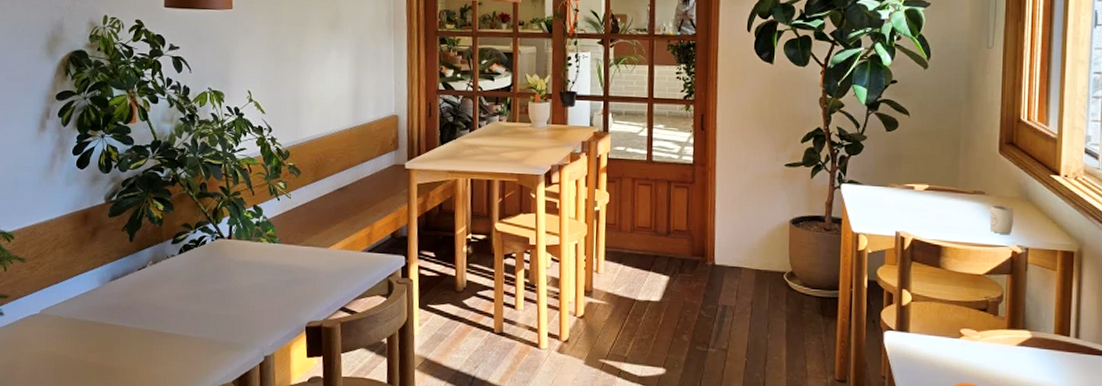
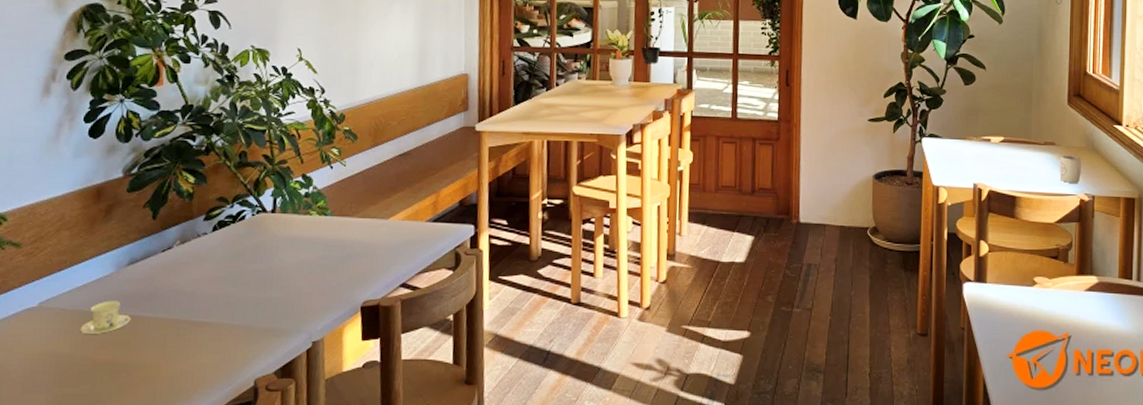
cup and saucer: none [73,311,114,340] -> present [80,300,131,334]

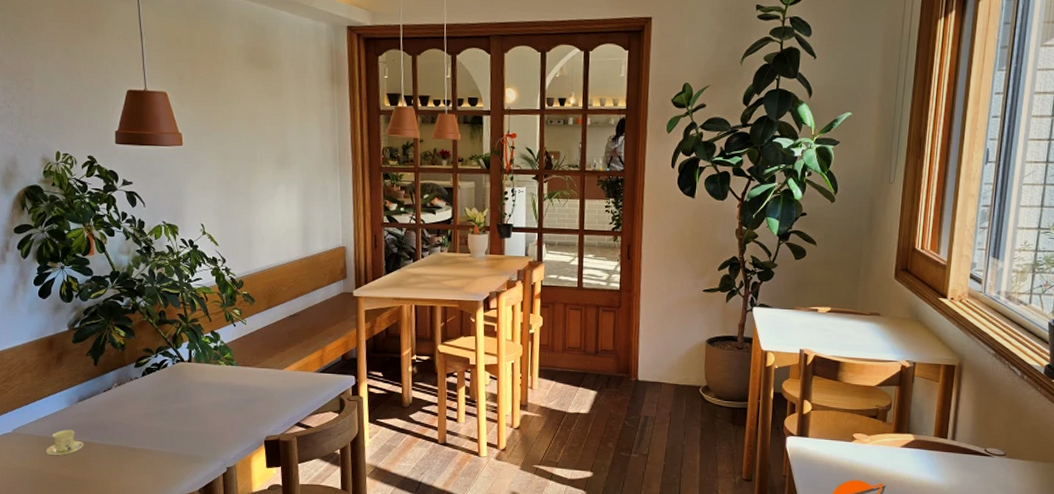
mug: present [1059,155,1081,183] -> none [883,325,905,351]

